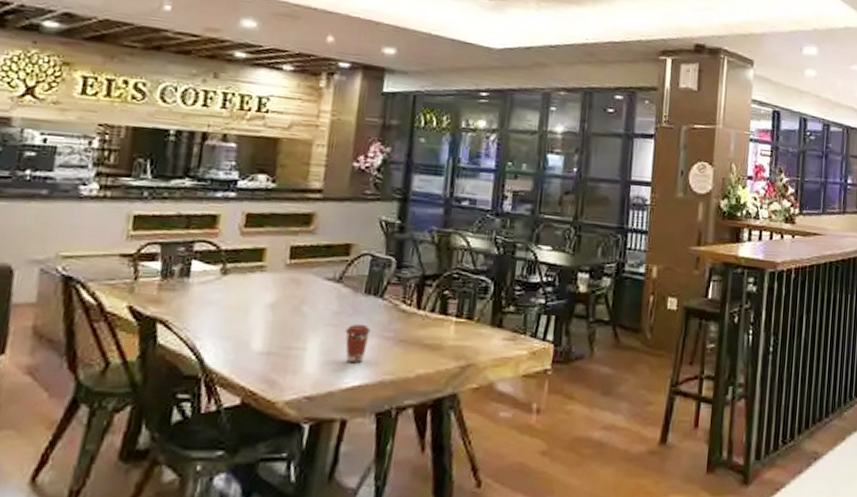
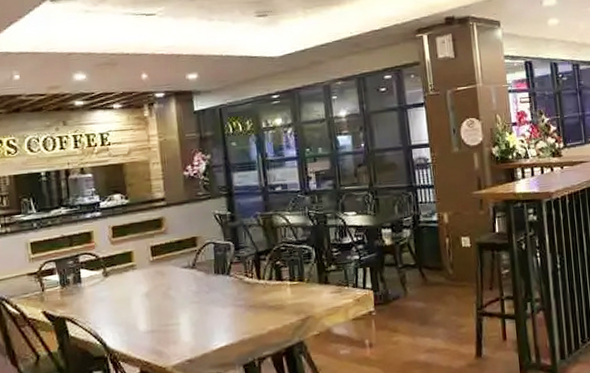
coffee cup: present [345,324,371,364] -> none [206,298,226,330]

